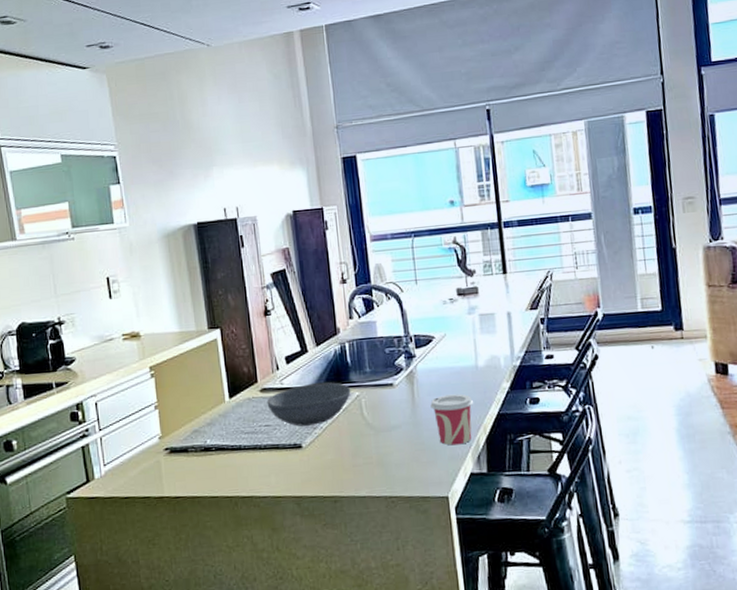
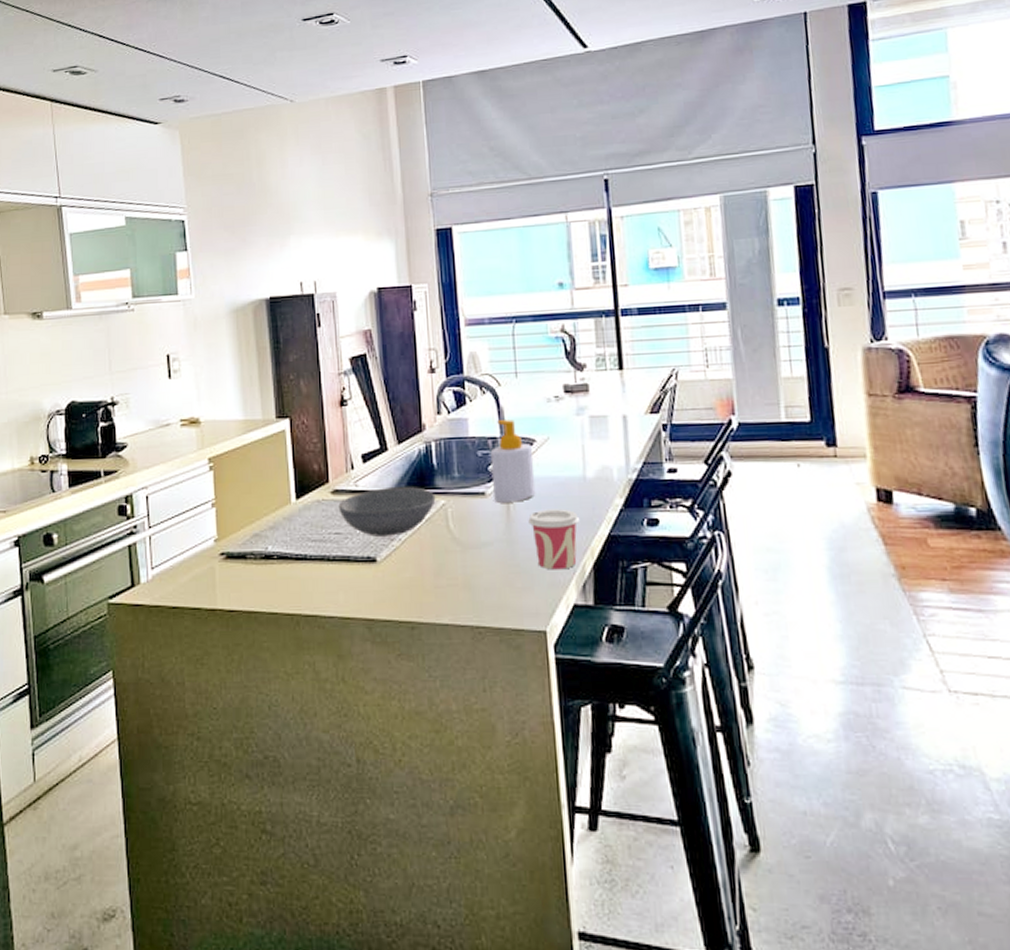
soap bottle: none [396,320,436,392] -> present [490,420,536,503]

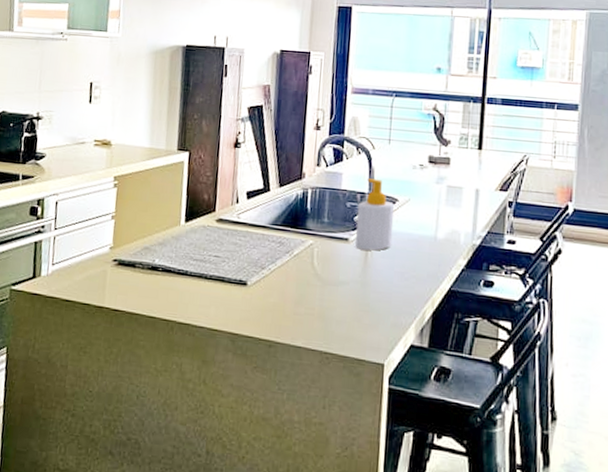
bowl: present [338,486,436,537] -> none [220,223,306,265]
cup: present [528,509,580,570] -> none [382,260,427,314]

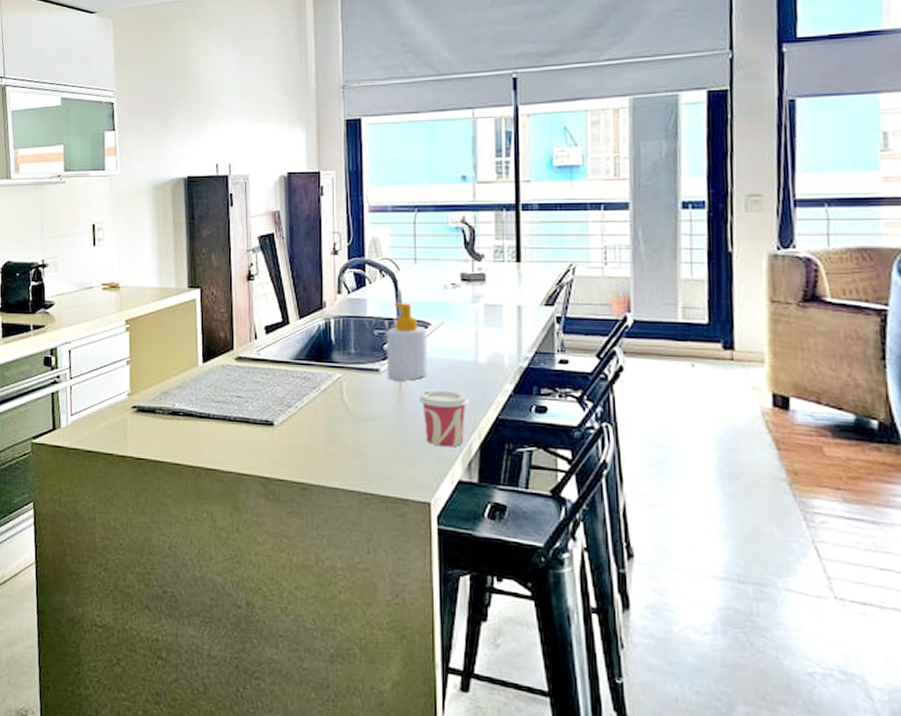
cup: none [382,260,427,314] -> present [419,389,470,447]

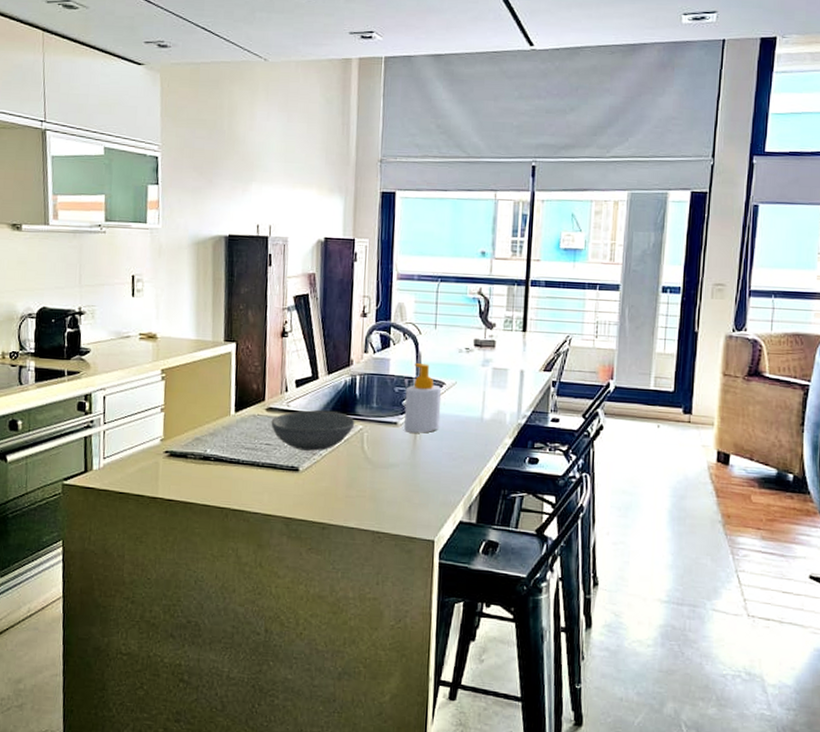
bowl: none [241,357,332,403] -> present [271,410,355,451]
cup: present [419,389,470,447] -> none [431,441,474,492]

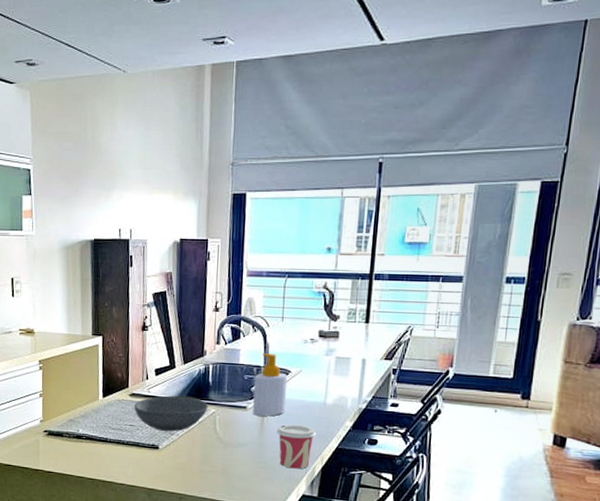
cup: none [431,441,474,492] -> present [277,424,317,469]

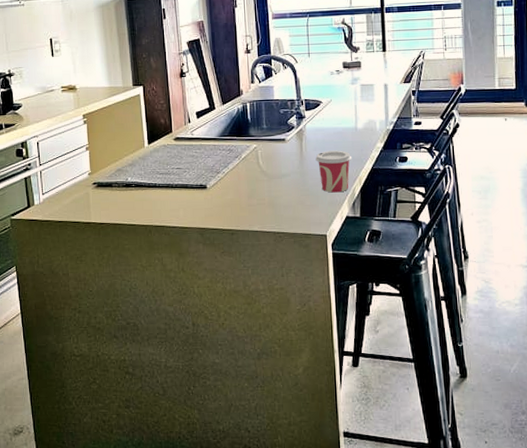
bowl: present [134,395,208,432] -> none [179,135,250,170]
soap bottle: present [253,353,288,416] -> none [289,87,321,146]

